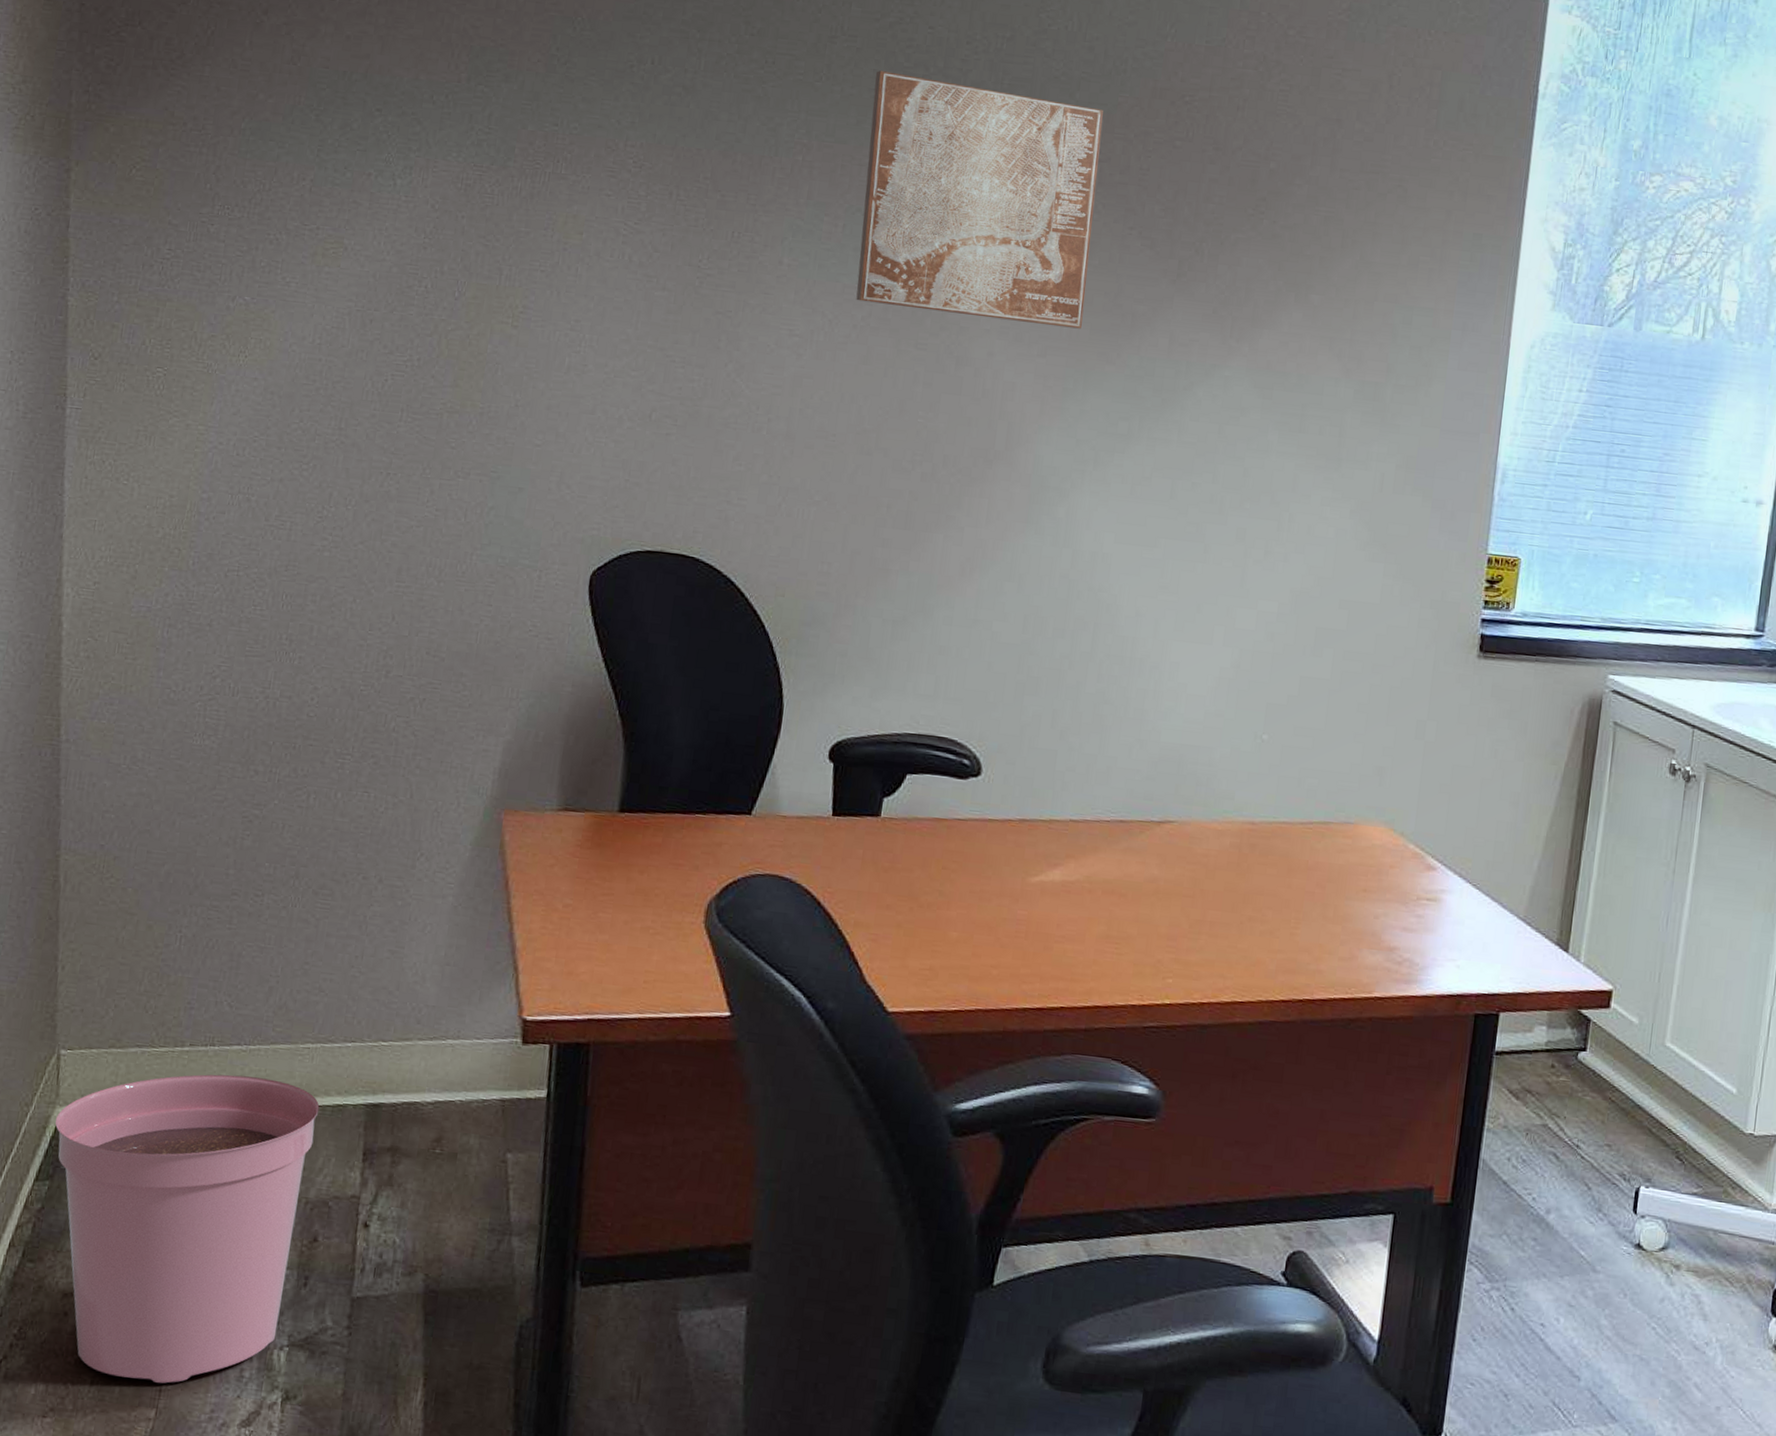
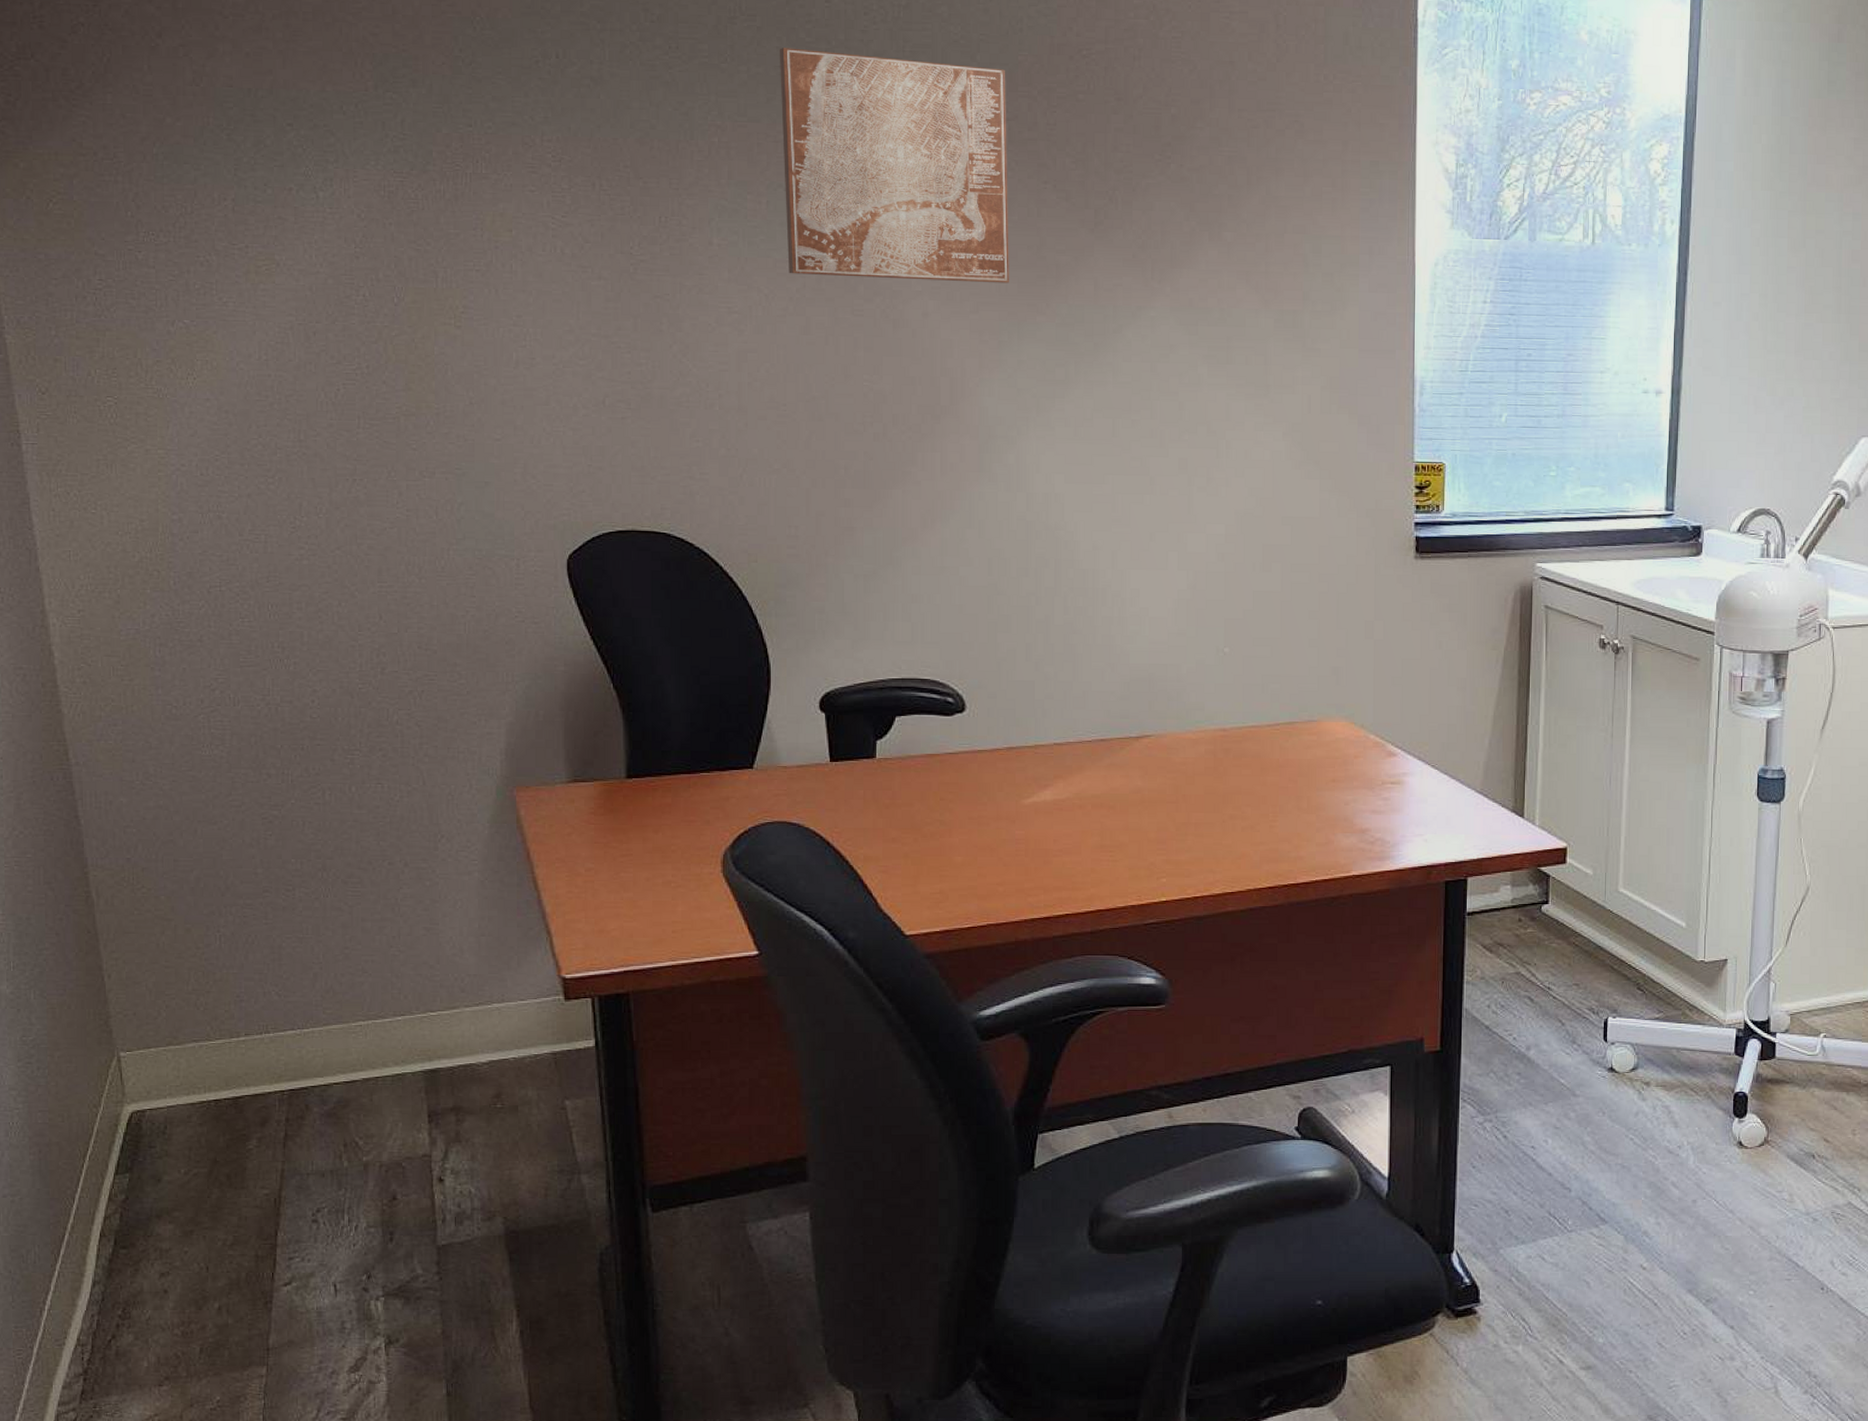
plant pot: present [55,1074,320,1384] -> none [126,1058,380,1343]

